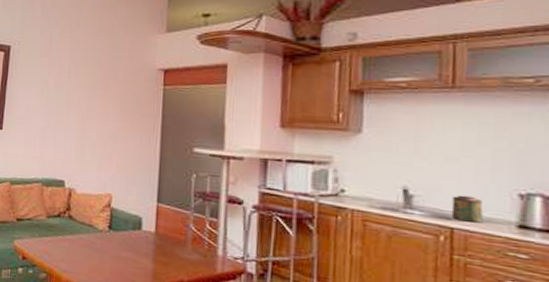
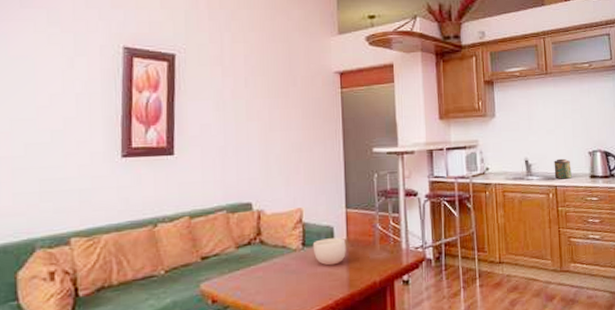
bowl: none [118,226,154,254] -> present [312,237,346,266]

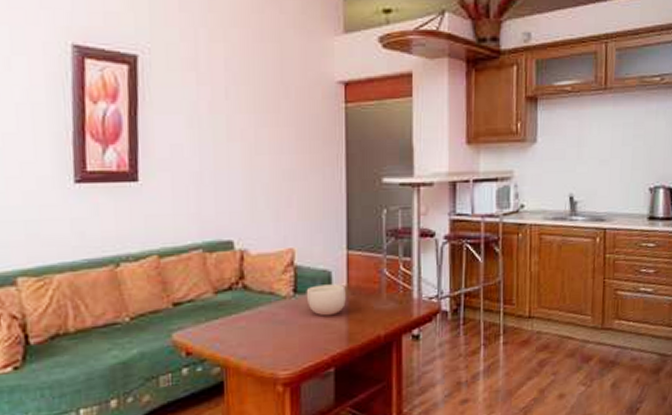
canister: present [554,158,572,180] -> none [604,195,626,221]

